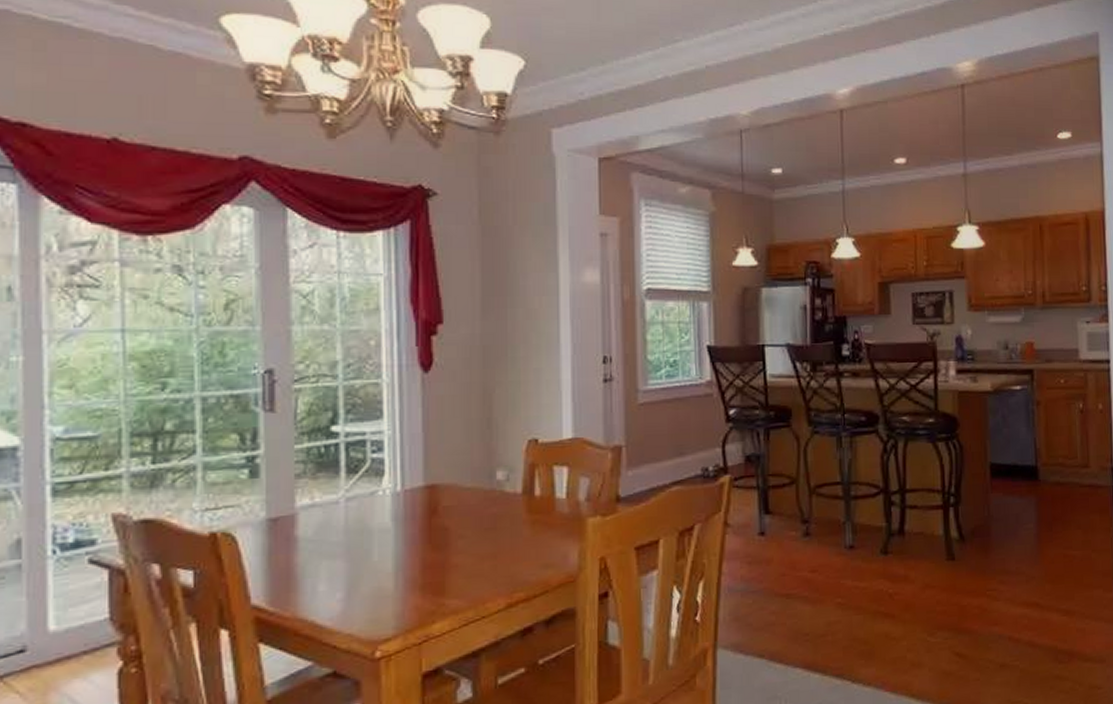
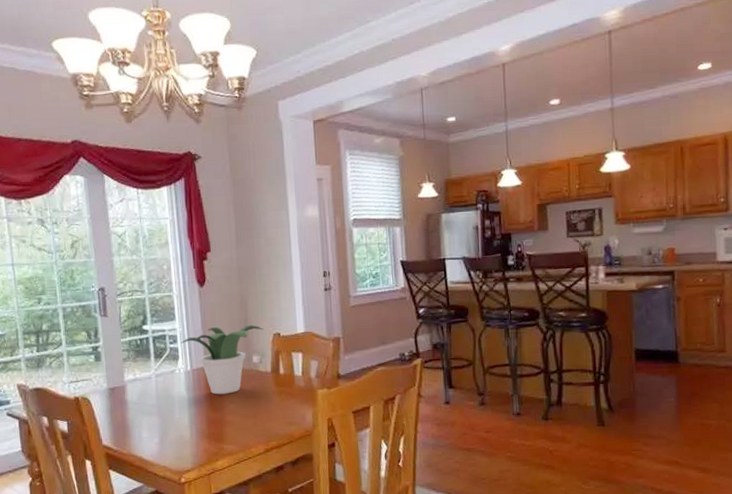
potted plant: none [389,426,515,527] -> present [181,324,264,395]

